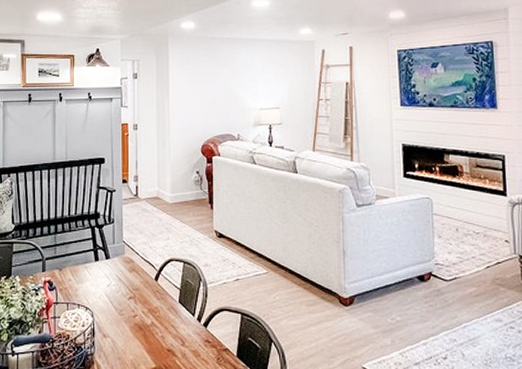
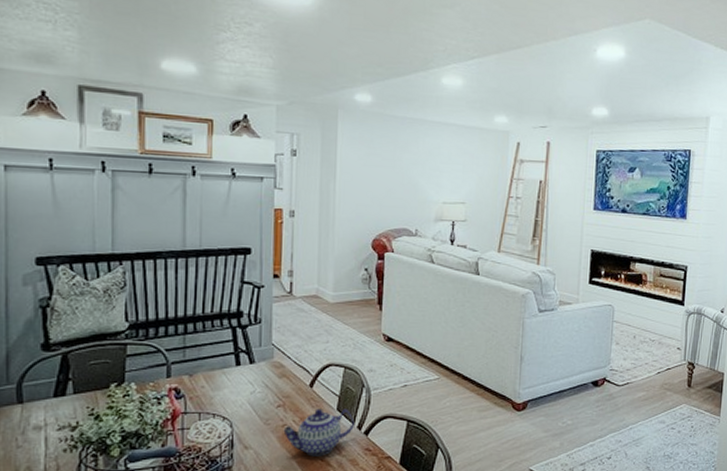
teapot: none [134,301,194,346] -> present [283,408,354,457]

